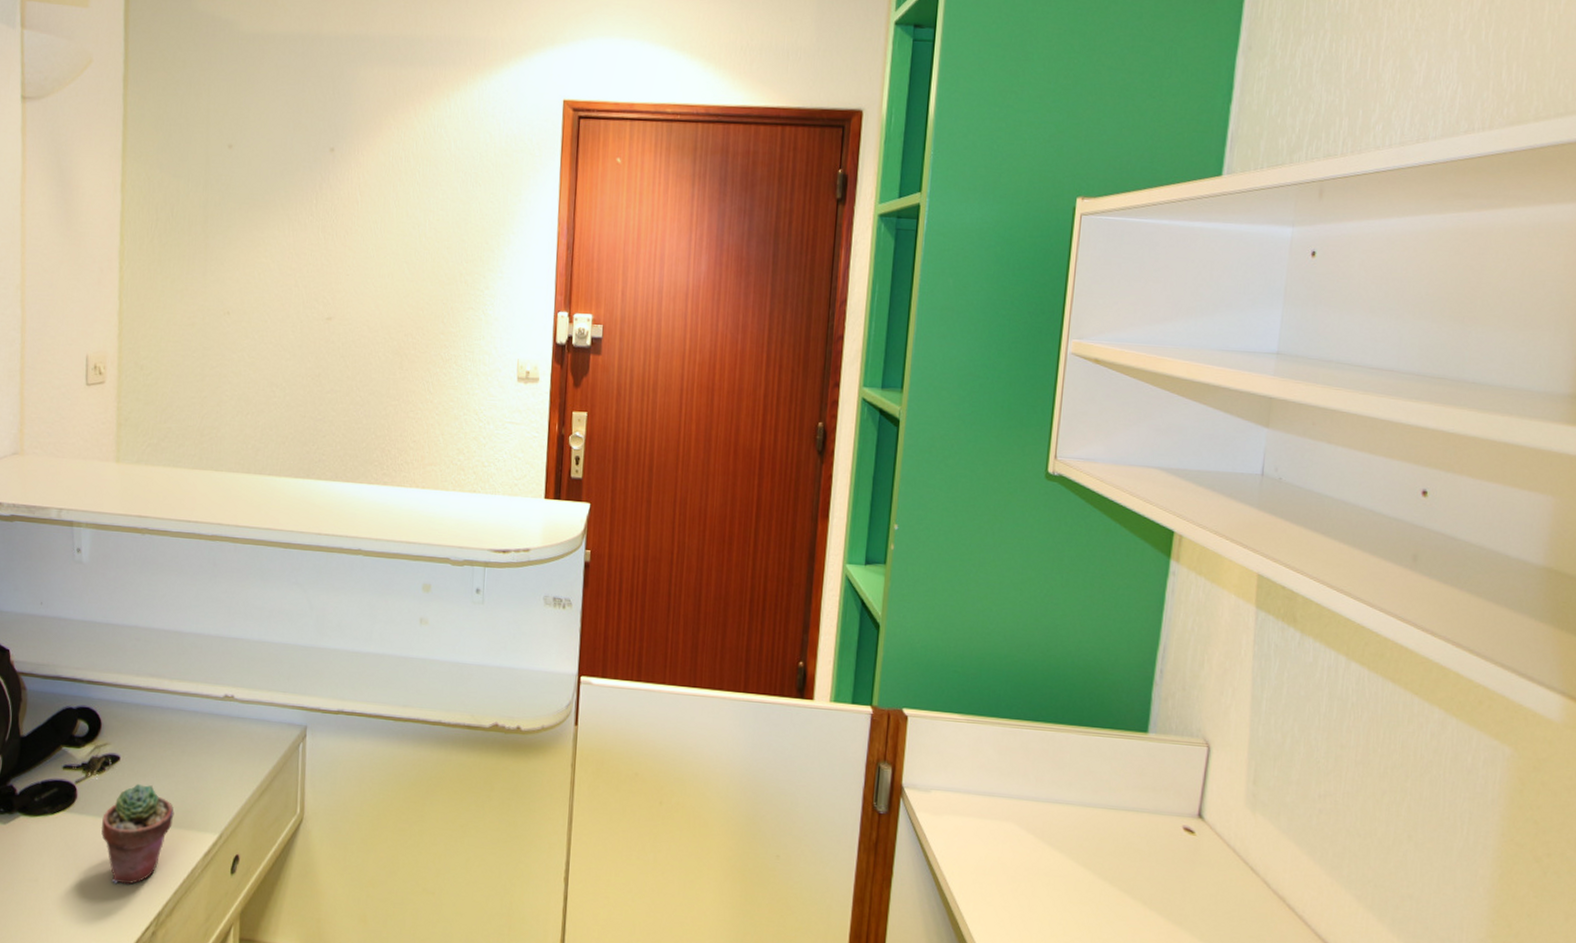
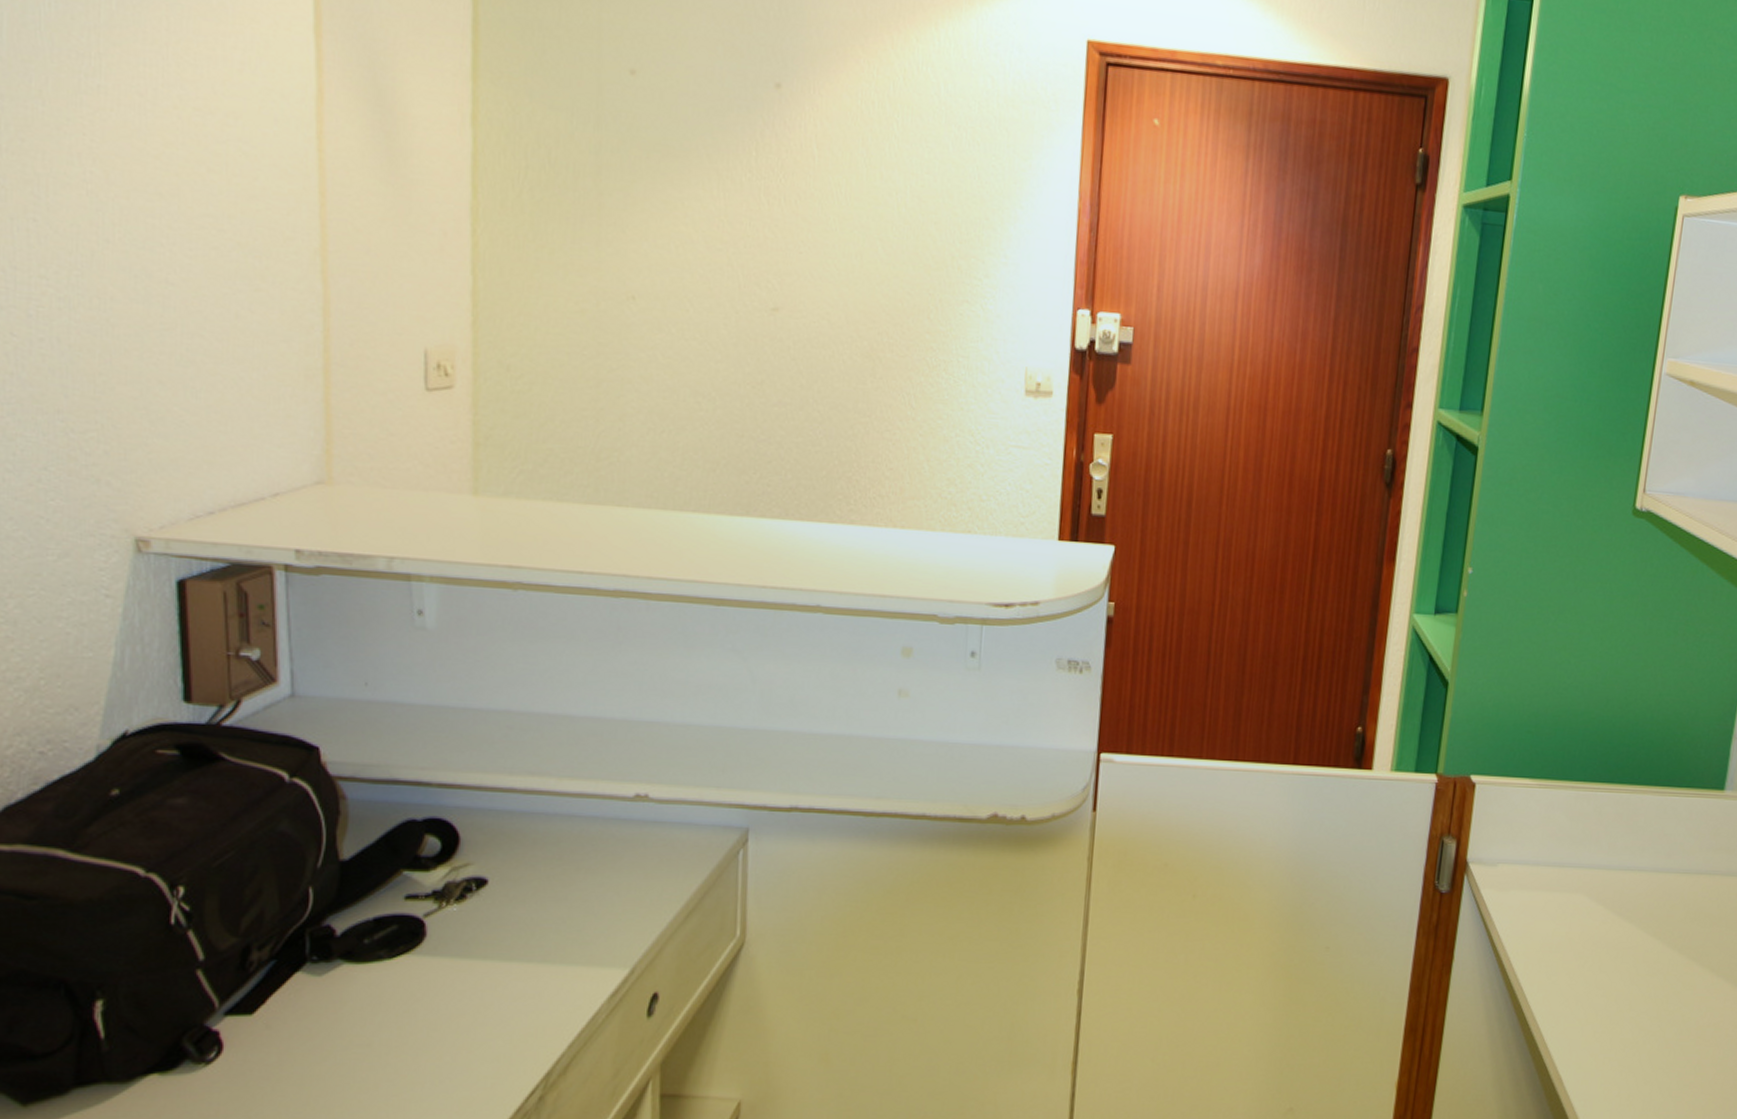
potted succulent: present [101,783,174,885] -> none [462,912,567,1040]

